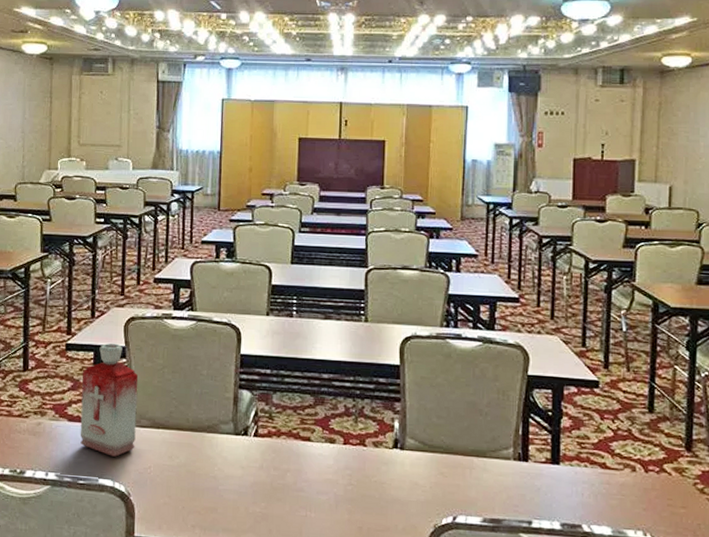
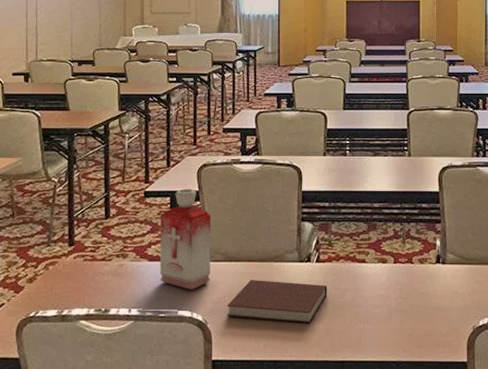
notebook: none [152,451,266,506] -> present [227,280,327,324]

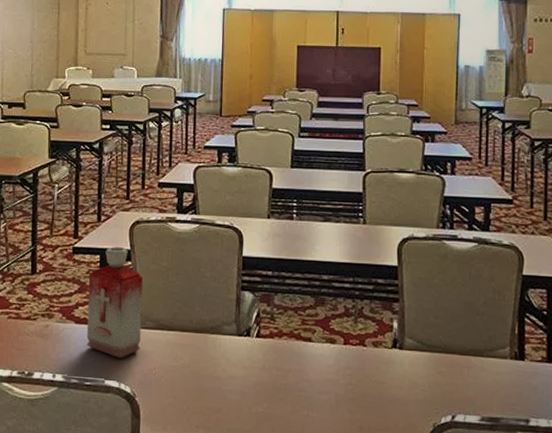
notebook: present [227,280,327,324] -> none [157,352,268,406]

